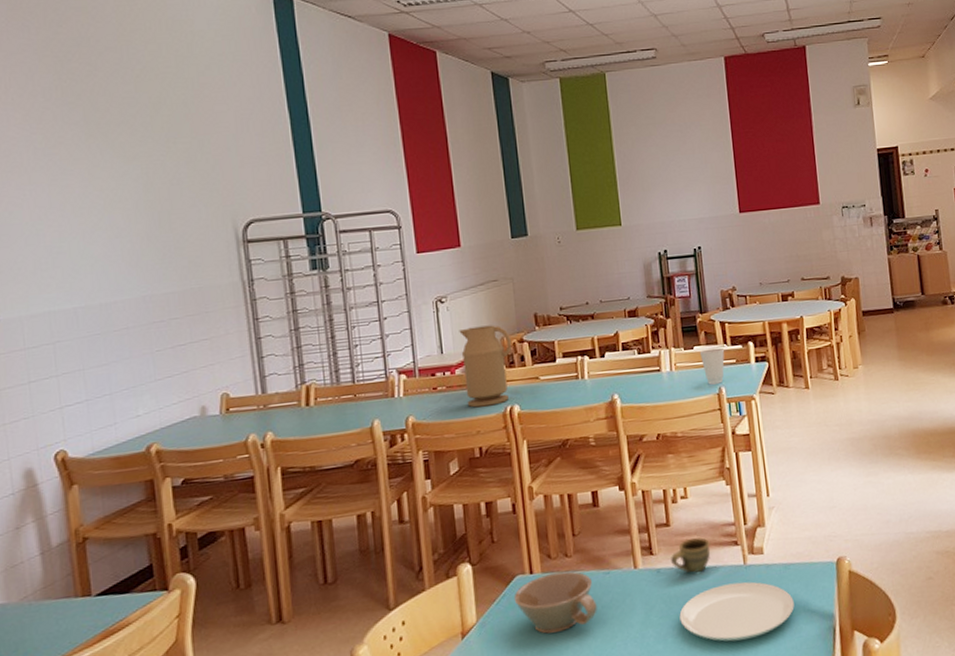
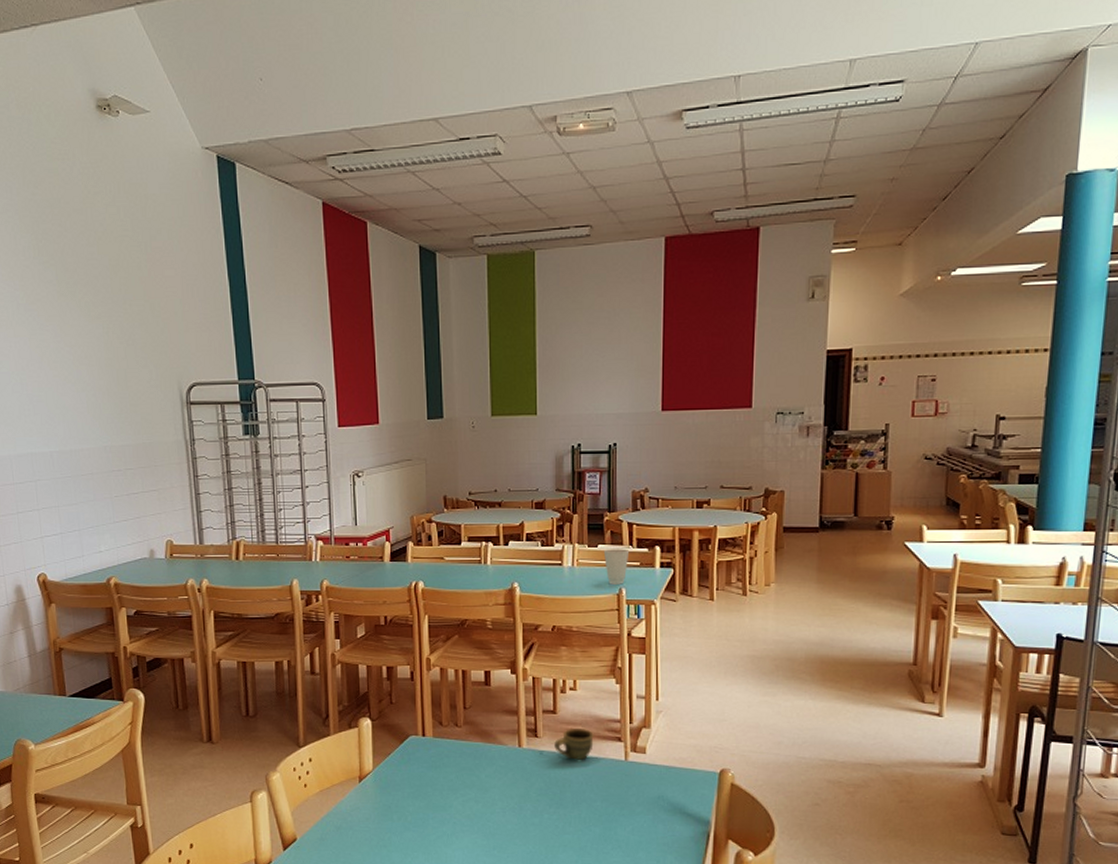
water jug: present [459,325,512,408] -> none [373,503,421,579]
cup: present [513,571,597,634] -> none [406,740,481,791]
plate: present [679,581,794,642] -> none [557,775,671,829]

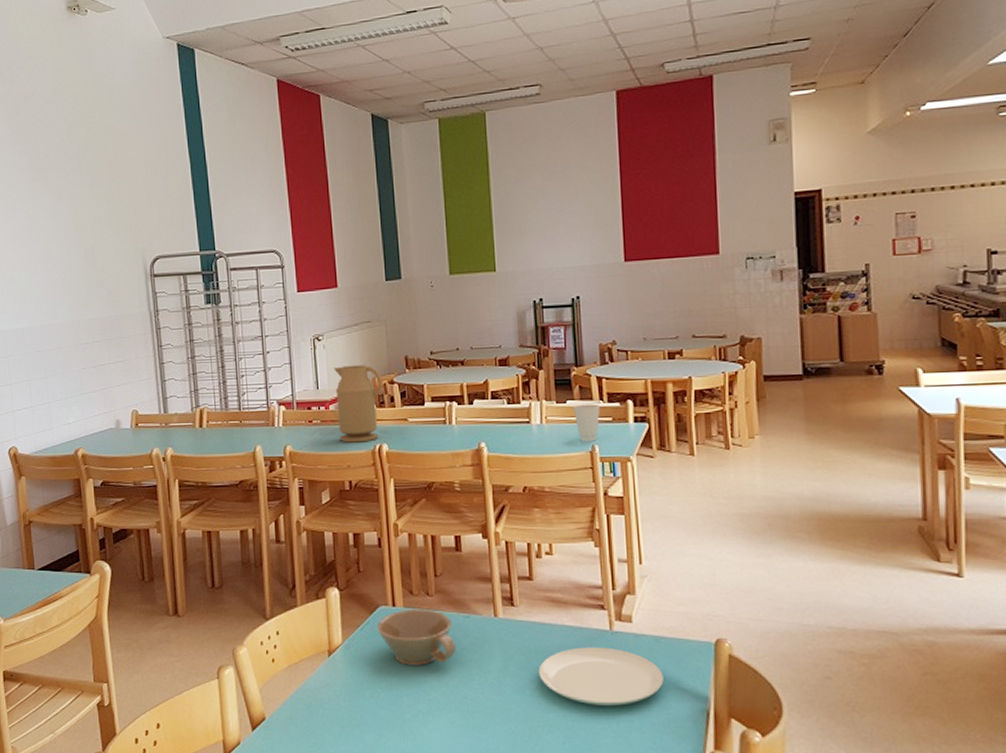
water jug: none [373,503,421,579] -> present [334,365,383,443]
cup: none [406,740,481,791] -> present [376,610,456,665]
cup: present [554,727,594,760] -> none [532,595,575,630]
plate: none [557,775,671,829] -> present [538,647,664,707]

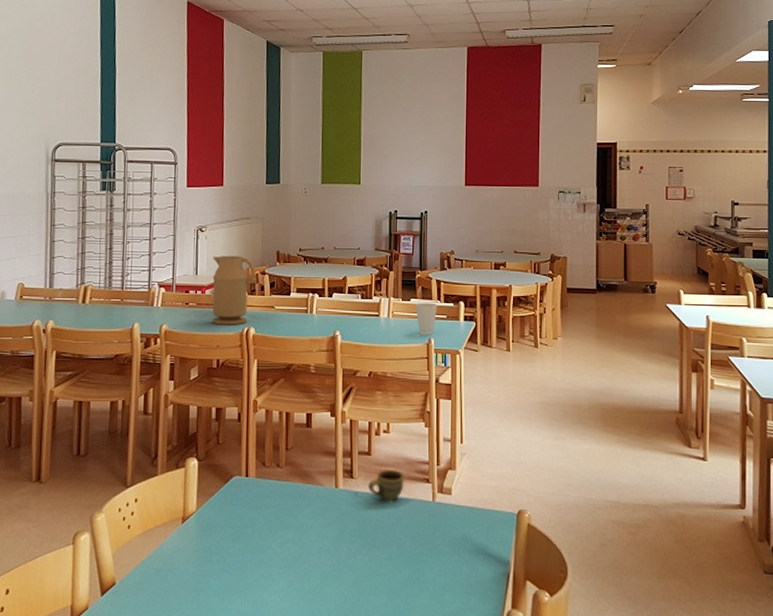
cup: present [376,610,456,665] -> none [229,480,299,532]
cup: none [532,595,575,630] -> present [368,469,404,501]
plate: present [538,647,664,707] -> none [370,516,474,571]

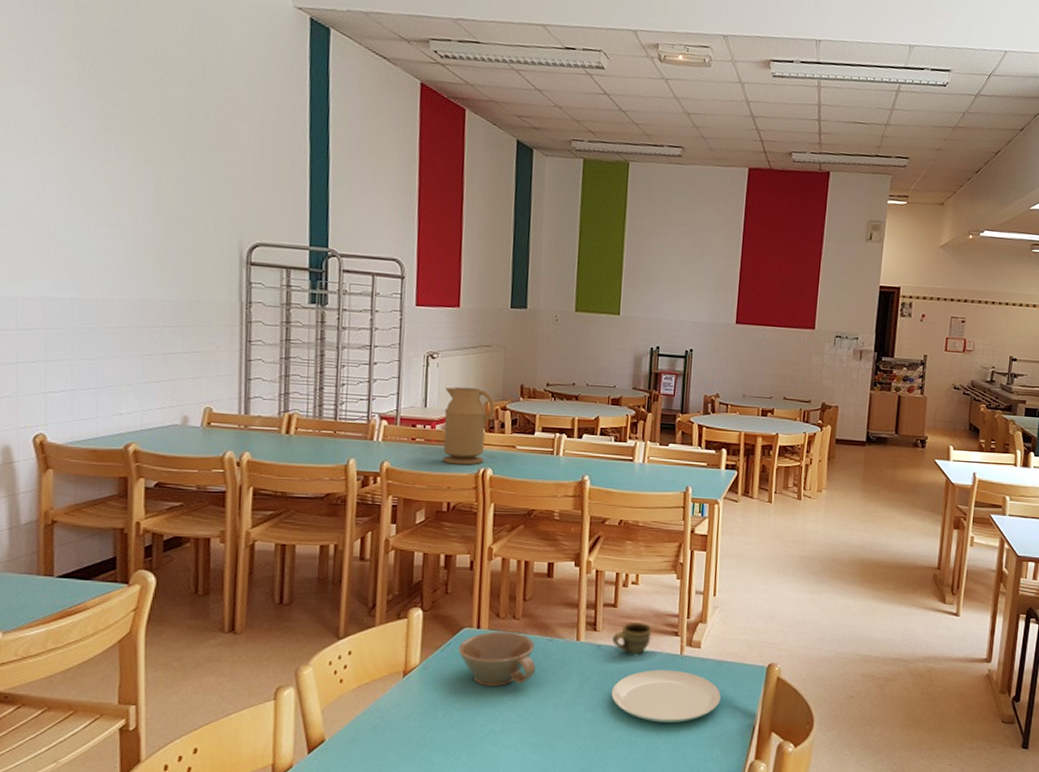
cup: none [229,480,299,532] -> present [458,632,536,686]
plate: none [370,516,474,571] -> present [611,670,721,724]
cup: present [415,303,438,336] -> none [673,448,698,484]

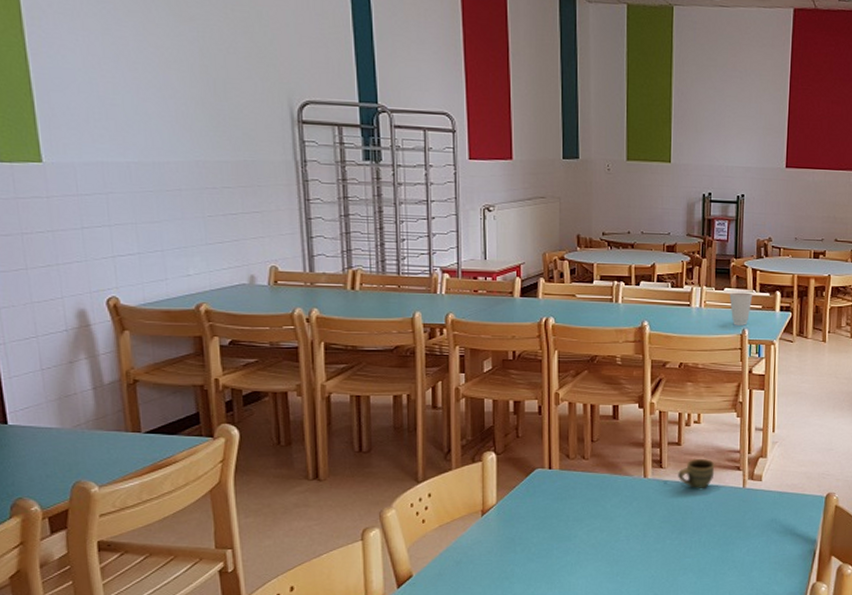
water jug: present [442,387,495,465] -> none [504,239,553,315]
cup: present [458,632,536,686] -> none [532,472,606,522]
plate: present [611,670,721,724] -> none [679,502,783,551]
cup: none [673,448,698,484] -> present [729,292,753,327]

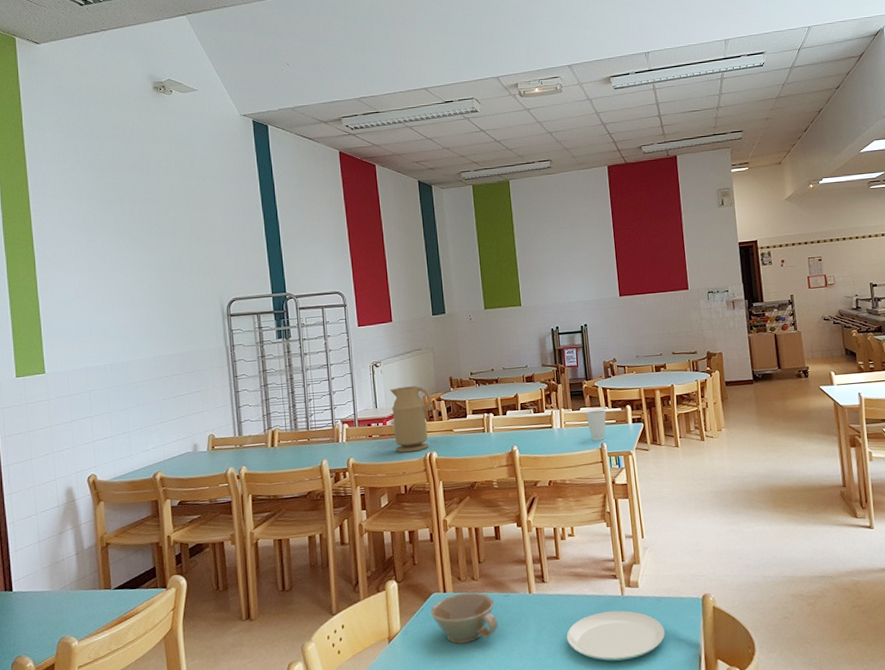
water jug: none [504,239,553,315] -> present [390,386,432,453]
cup: none [532,472,606,522] -> present [430,592,498,643]
cup: present [678,458,715,488] -> none [560,570,594,600]
plate: none [679,502,783,551] -> present [566,610,665,662]

